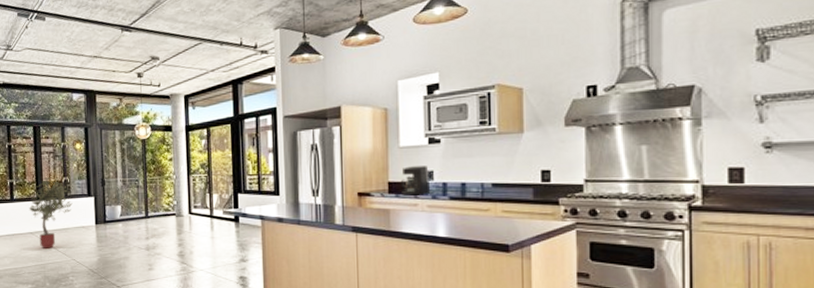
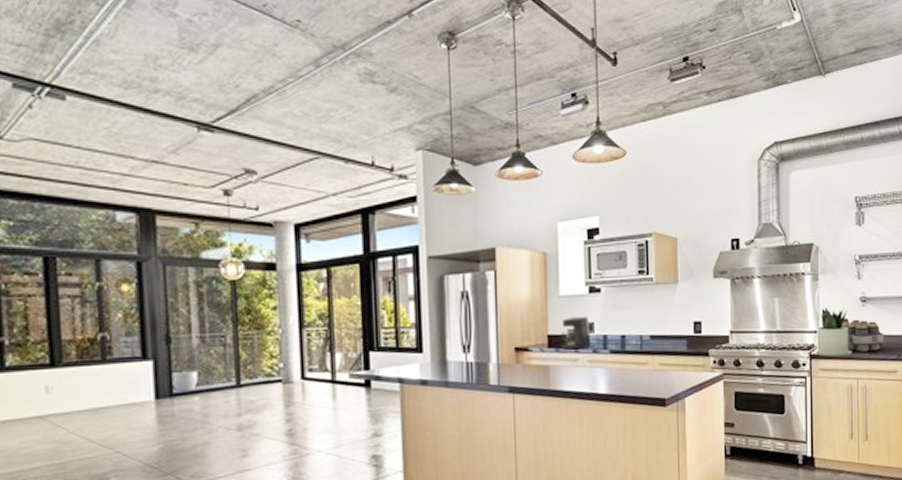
potted tree: present [28,177,73,248] -> none [34,332,116,439]
planter: none [697,155,750,210] -> present [815,307,852,358]
spice rack: none [735,167,800,205] -> present [842,319,884,352]

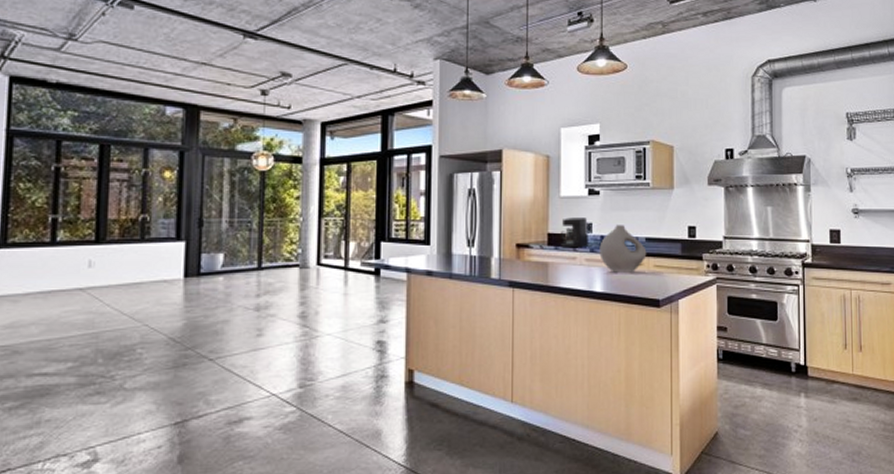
vase: none [602,323,652,373] -> present [599,225,647,273]
planter: present [815,307,852,358] -> none [808,218,845,267]
spice rack: present [842,319,884,352] -> none [834,230,877,263]

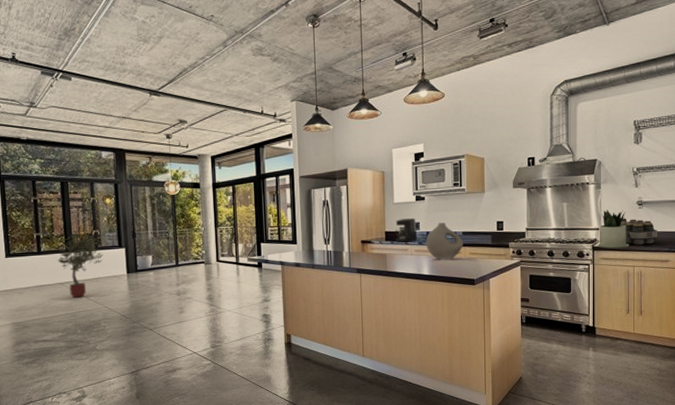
potted tree: none [80,213,152,311] -> present [57,230,103,298]
planter: none [808,218,845,267] -> present [597,210,629,250]
spice rack: none [834,230,877,263] -> present [621,219,658,245]

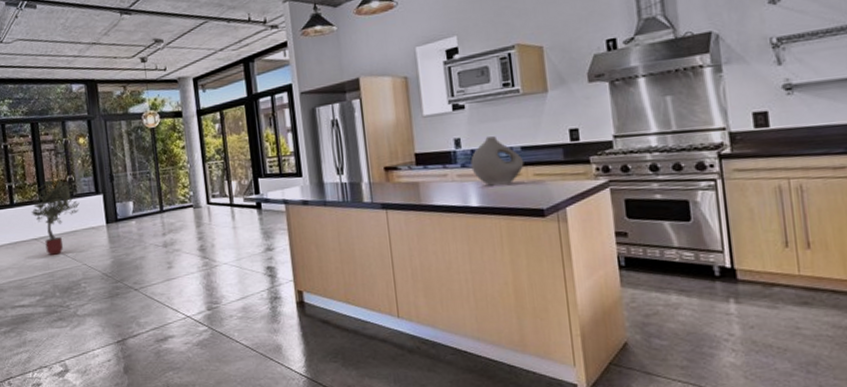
coffee maker: present [394,218,417,243] -> none [427,133,458,167]
planter: present [597,210,629,250] -> none [726,99,778,157]
spice rack: present [621,219,658,245] -> none [760,110,824,148]

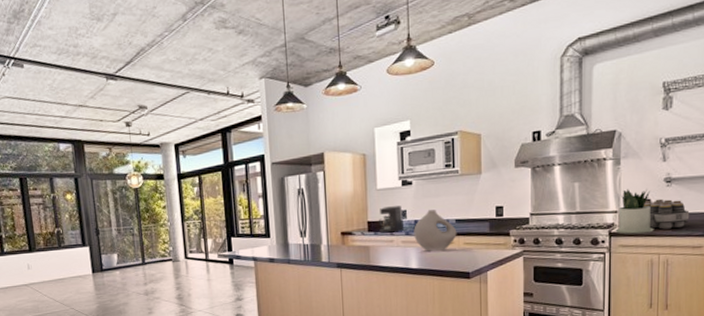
potted tree: present [31,176,80,255] -> none [21,228,67,300]
coffee maker: none [427,133,458,167] -> present [378,206,403,233]
planter: none [726,99,778,157] -> present [615,189,654,235]
spice rack: none [760,110,824,148] -> present [644,198,690,230]

